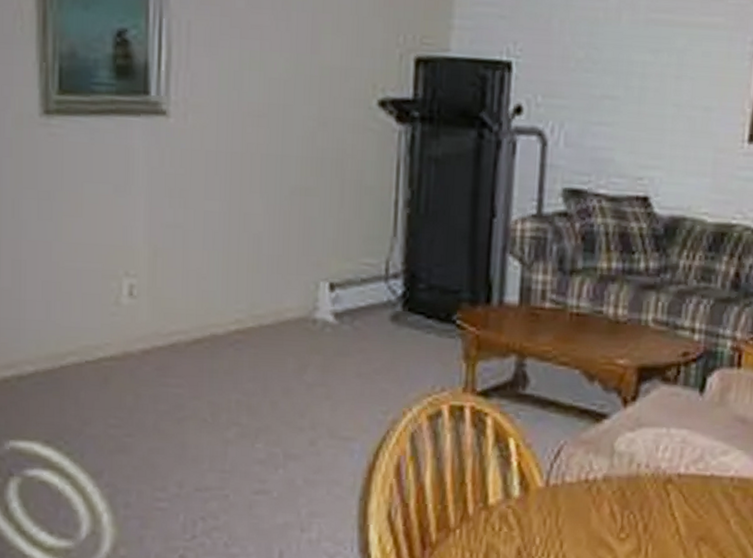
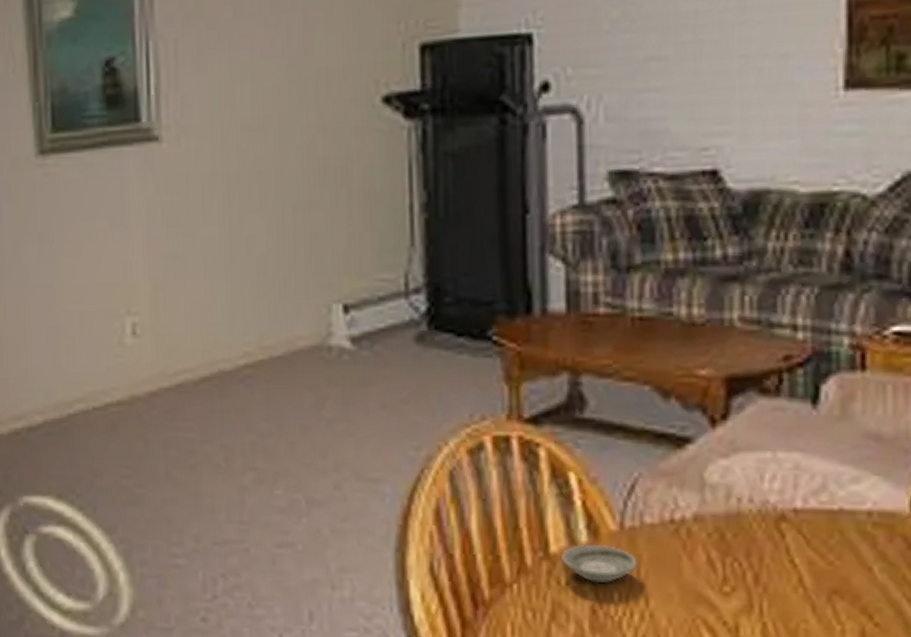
saucer: none [496,498,557,530] -> present [560,544,637,584]

